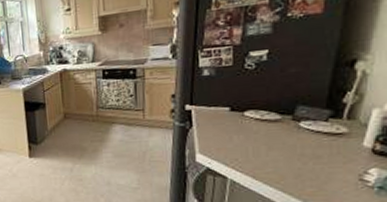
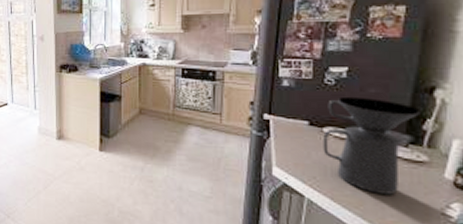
coffee maker: none [244,77,341,168] -> present [323,96,421,195]

